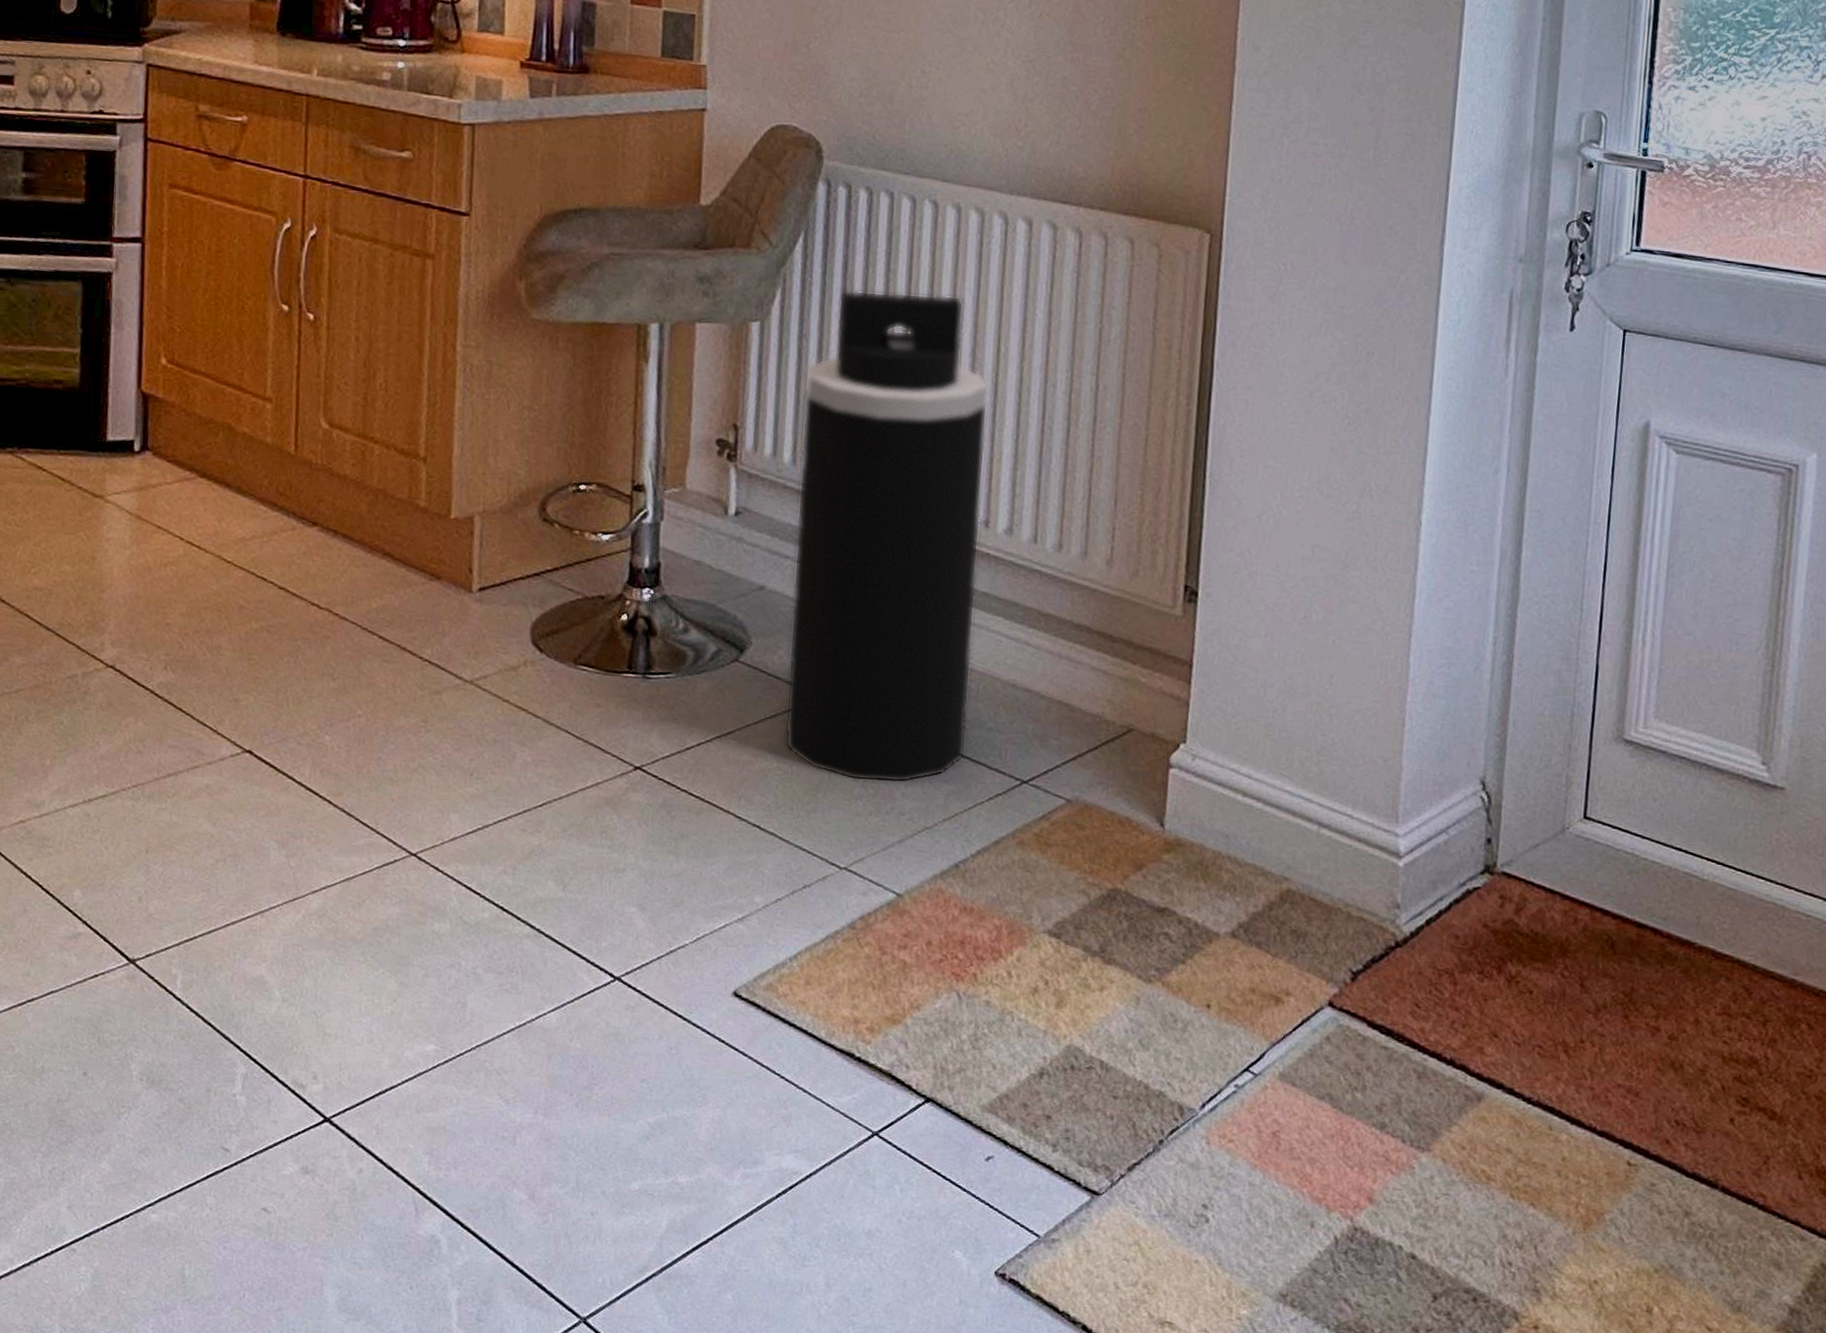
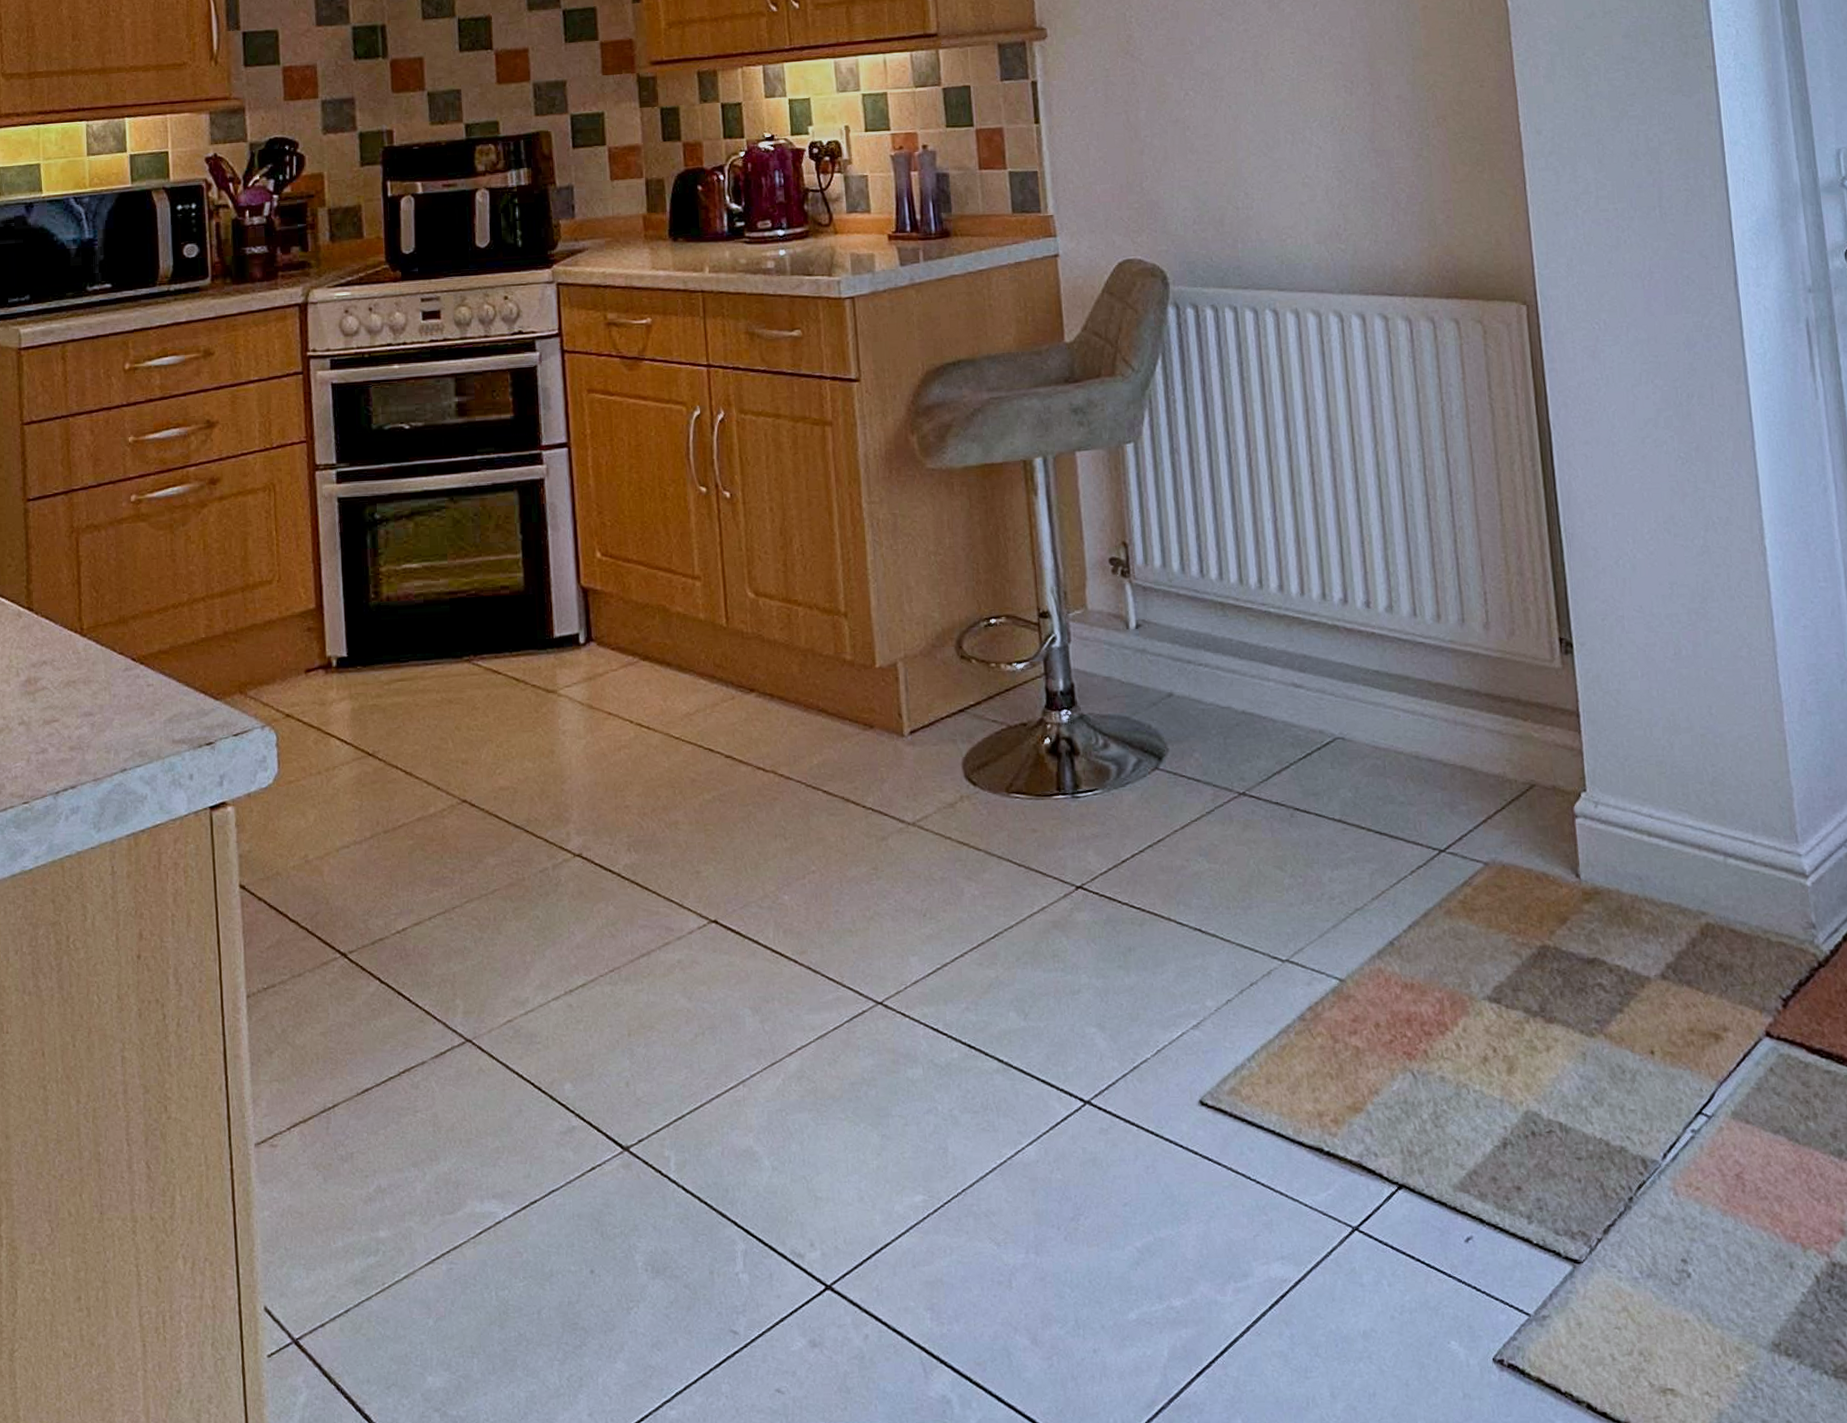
trash can: present [784,290,990,783] -> none [1181,394,1383,871]

